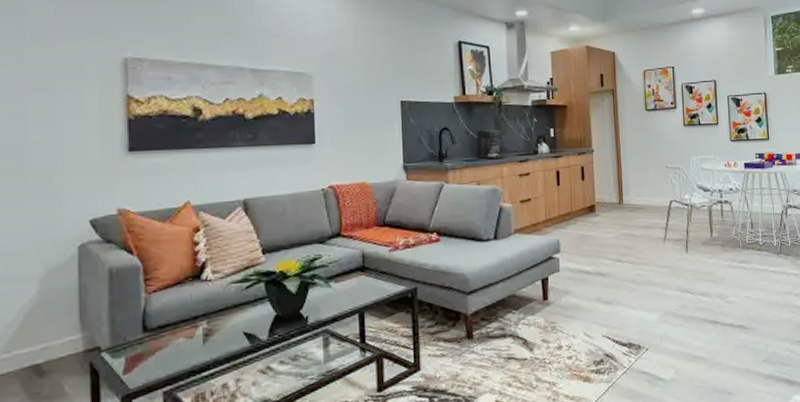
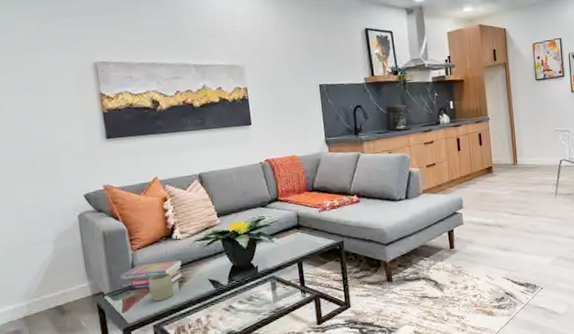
books: none [125,307,210,345] -> present [119,260,182,290]
mug: none [162,323,196,361] -> present [148,273,174,302]

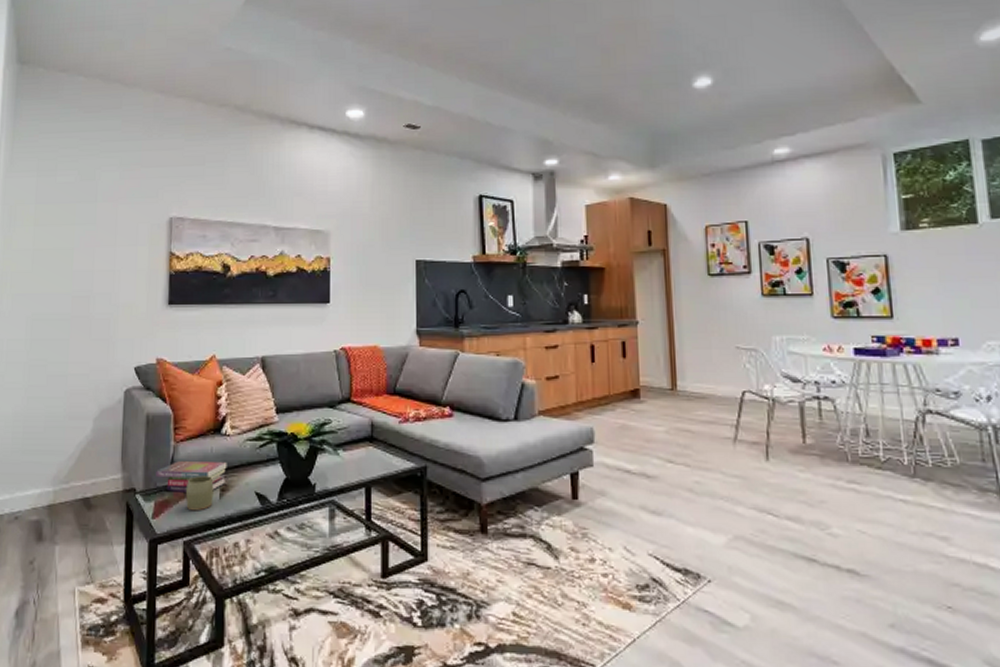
coffee maker: present [385,104,410,131] -> none [496,294,528,328]

